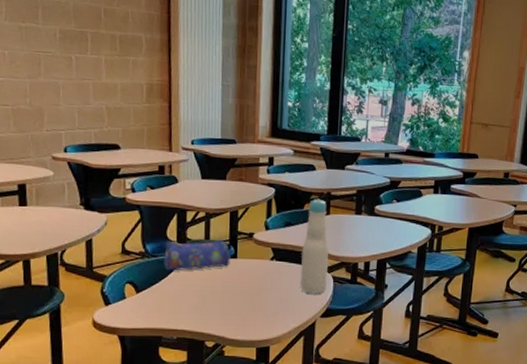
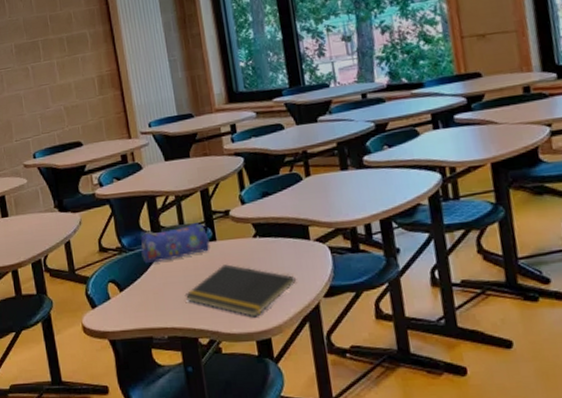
notepad: none [199,280,301,328] -> present [184,264,297,318]
bottle: present [300,198,329,294] -> none [284,160,325,271]

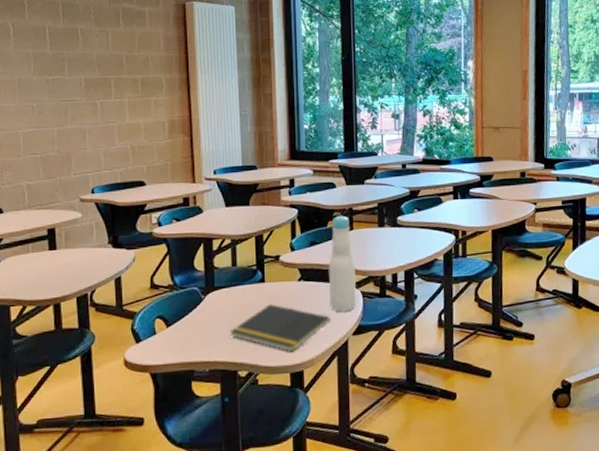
pencil case: present [140,223,210,264] -> none [192,266,258,302]
bottle: none [284,160,325,271] -> present [329,215,356,312]

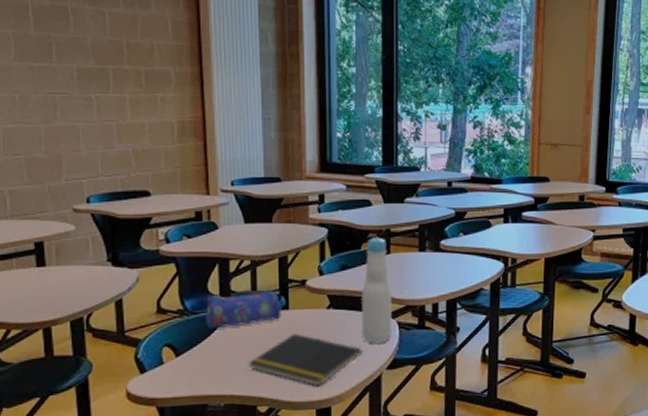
pencil case: none [192,266,258,302] -> present [206,290,282,329]

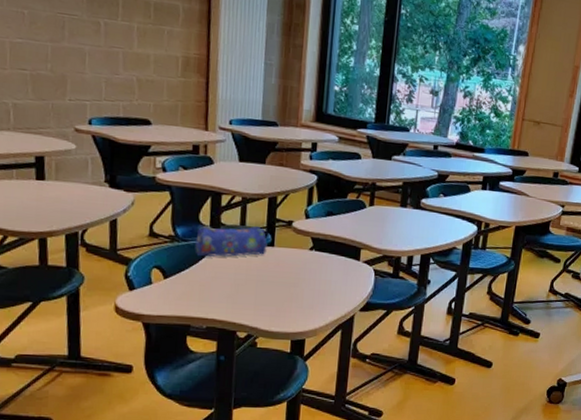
notepad: present [248,333,364,387] -> none [231,269,340,320]
bottle: present [362,237,392,344] -> none [340,188,371,287]

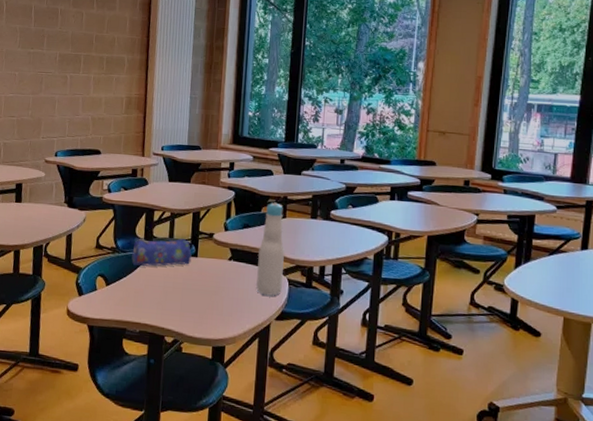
bottle: none [340,188,371,287] -> present [256,202,284,296]

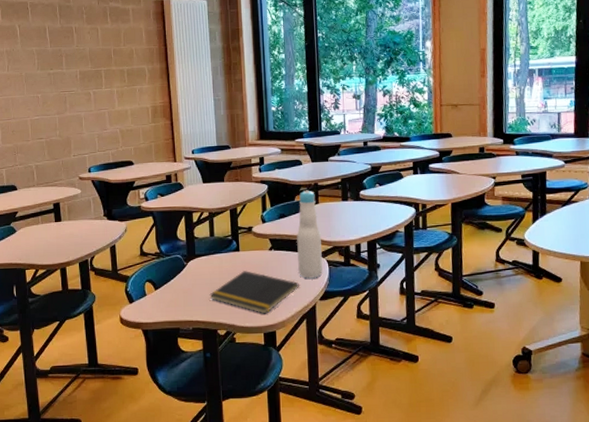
pencil case: present [131,238,192,266] -> none [176,236,234,268]
notepad: none [161,278,257,327] -> present [209,271,300,314]

